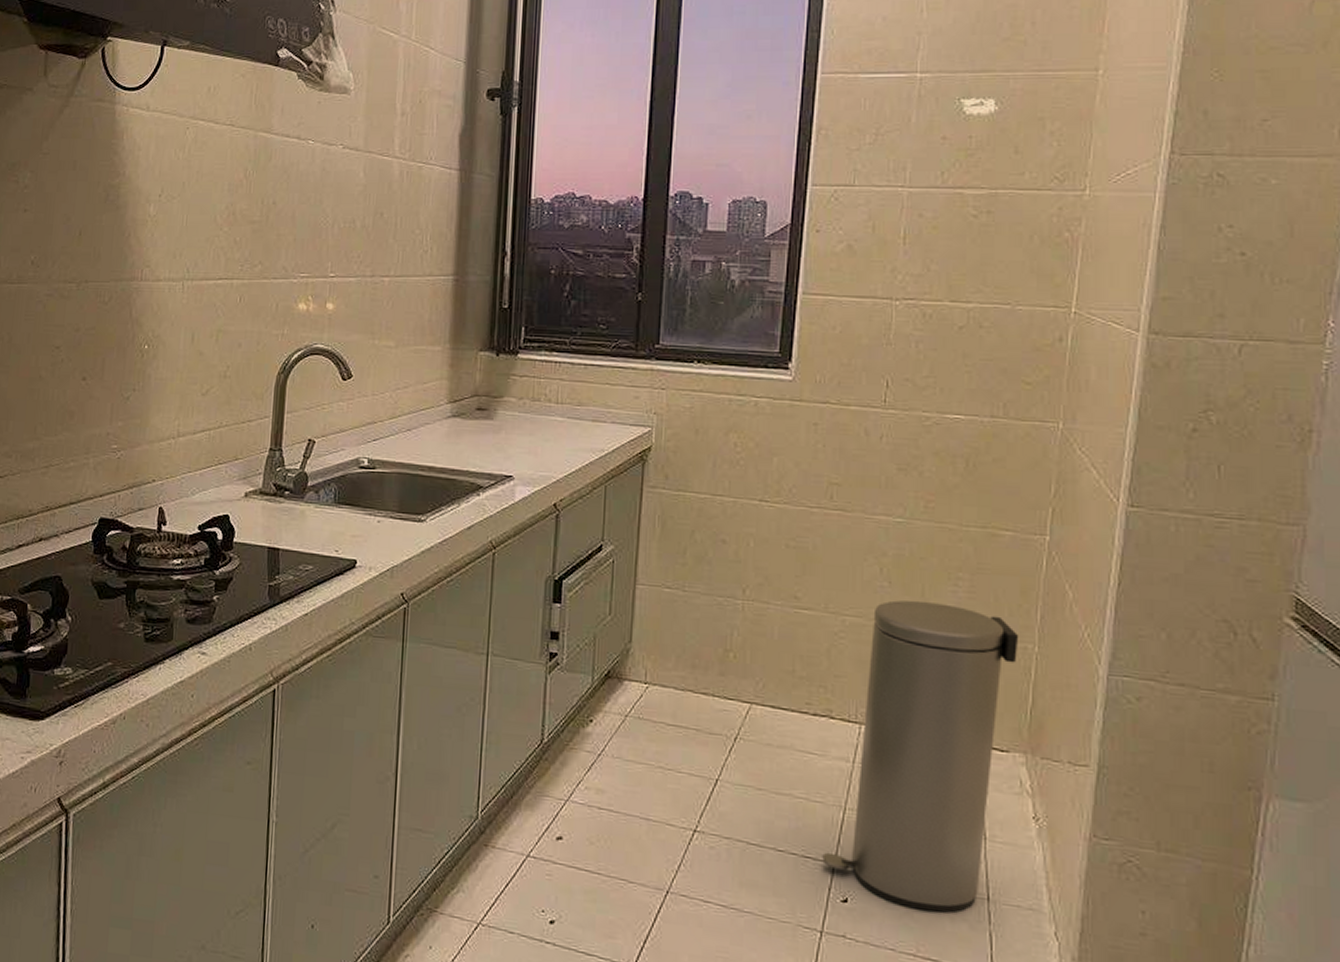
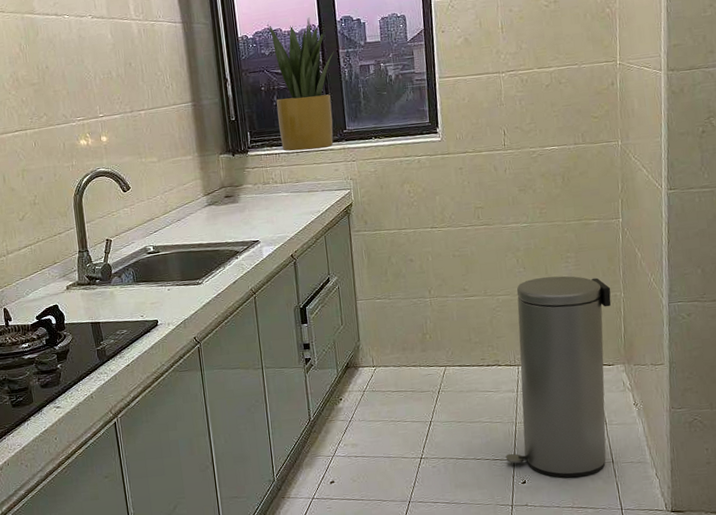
planter: none [565,186,659,366] -> present [267,17,334,152]

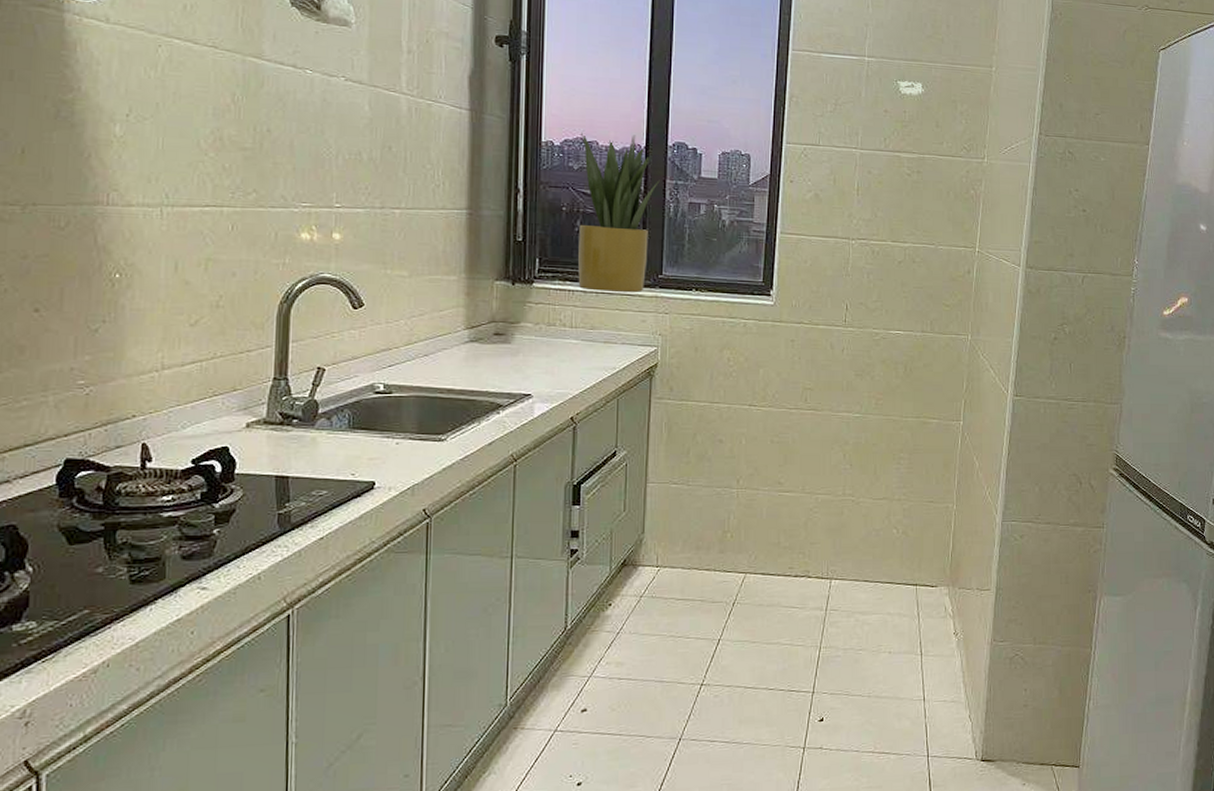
pedal bin: present [506,276,611,478] -> none [804,477,943,717]

